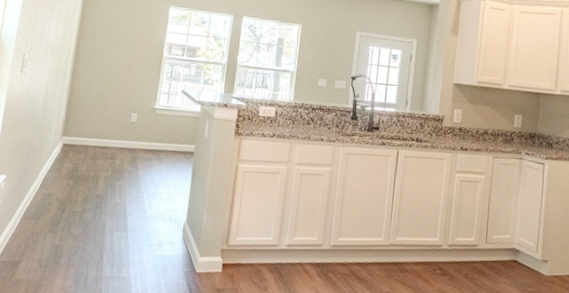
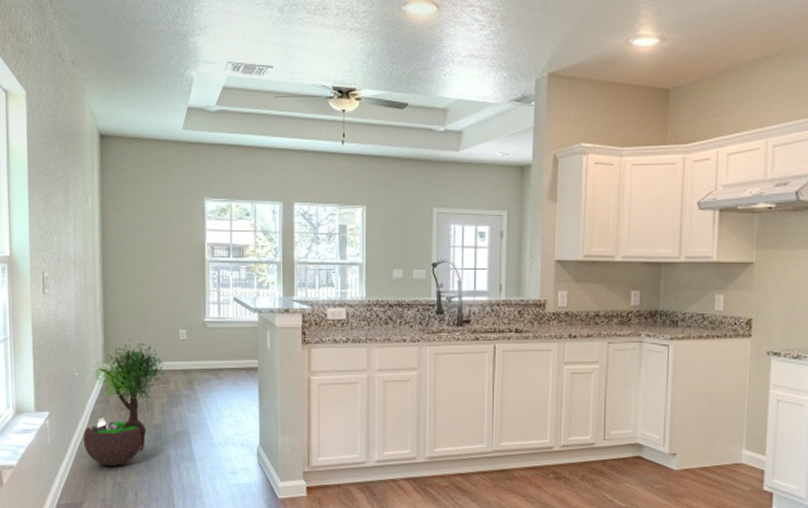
potted tree: none [31,117,114,230] -> present [83,338,164,467]

